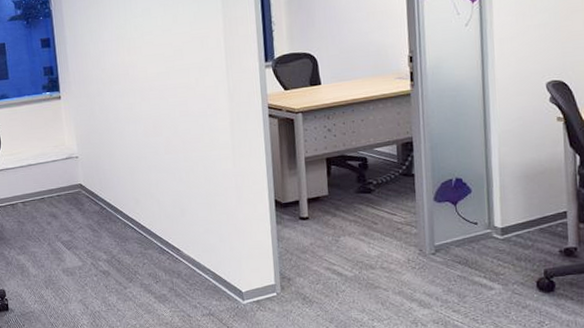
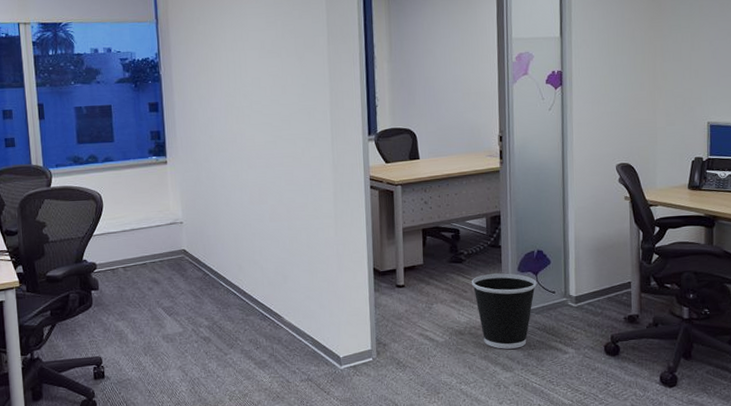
wastebasket: none [382,203,456,285] -> present [472,273,537,349]

